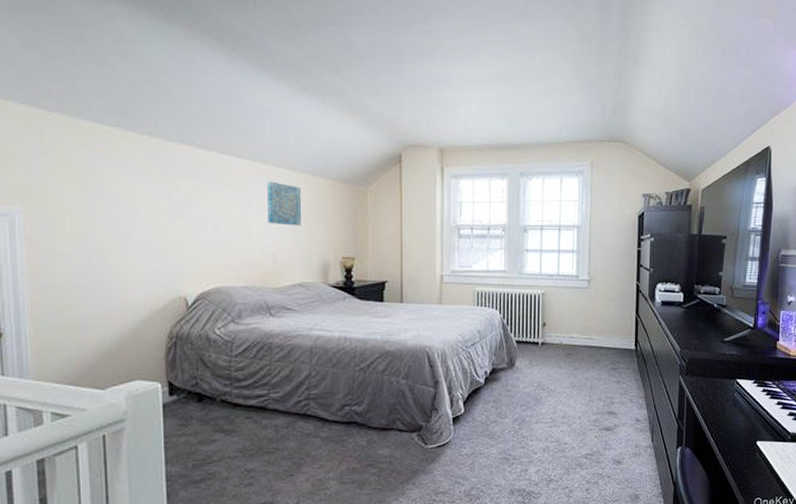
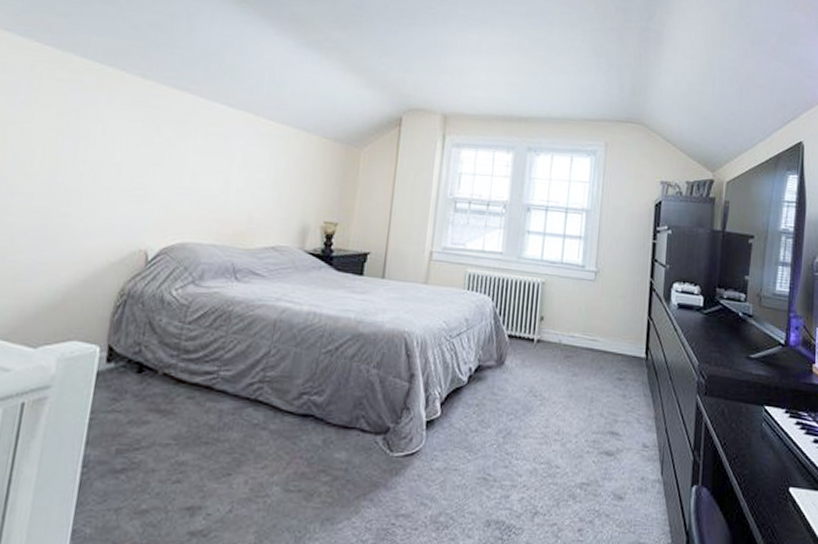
wall art: present [267,181,302,226] -> none [250,133,290,184]

